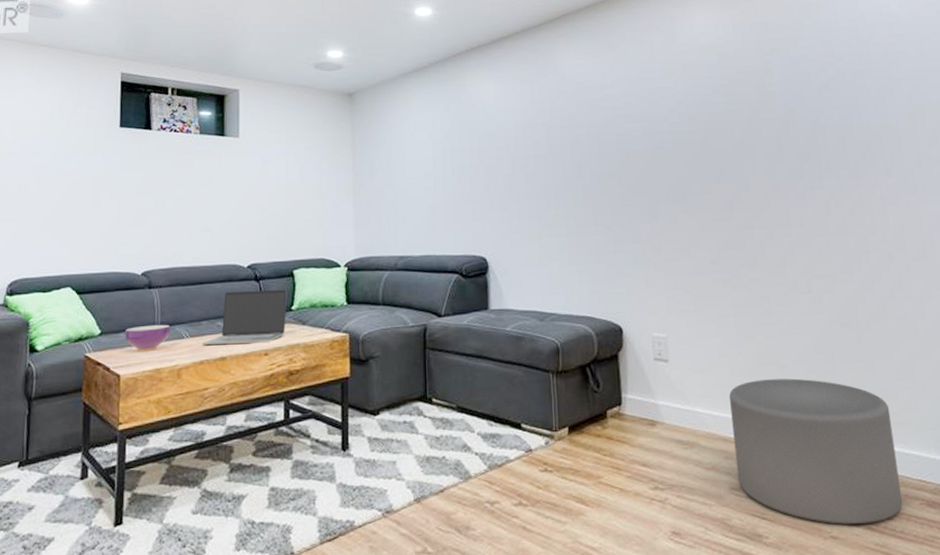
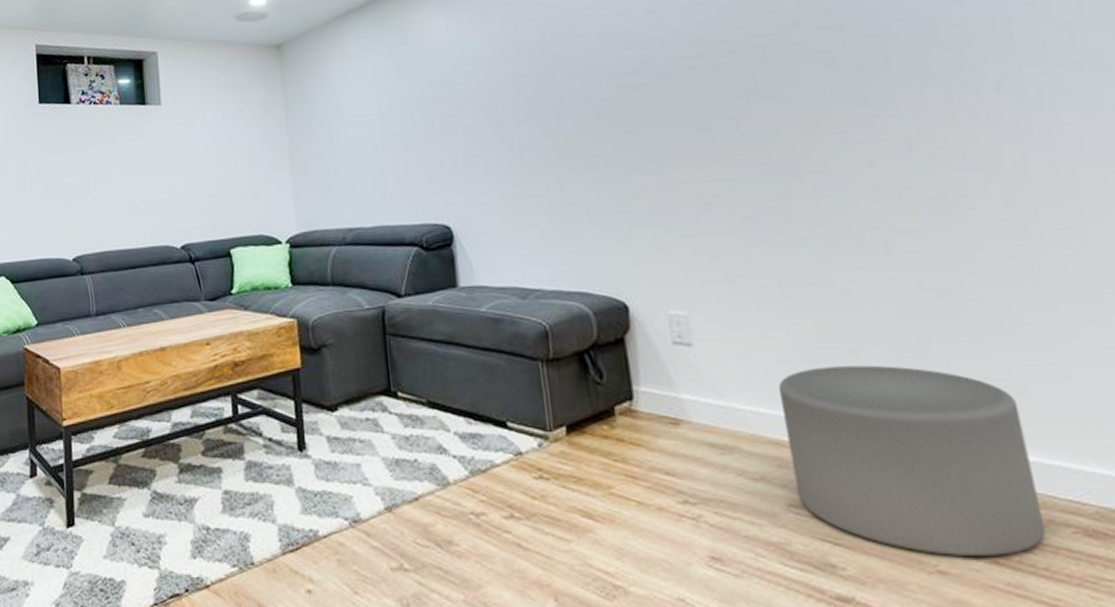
bowl: present [125,324,171,352] -> none [61,313,107,343]
laptop: present [202,289,287,346] -> none [140,271,227,336]

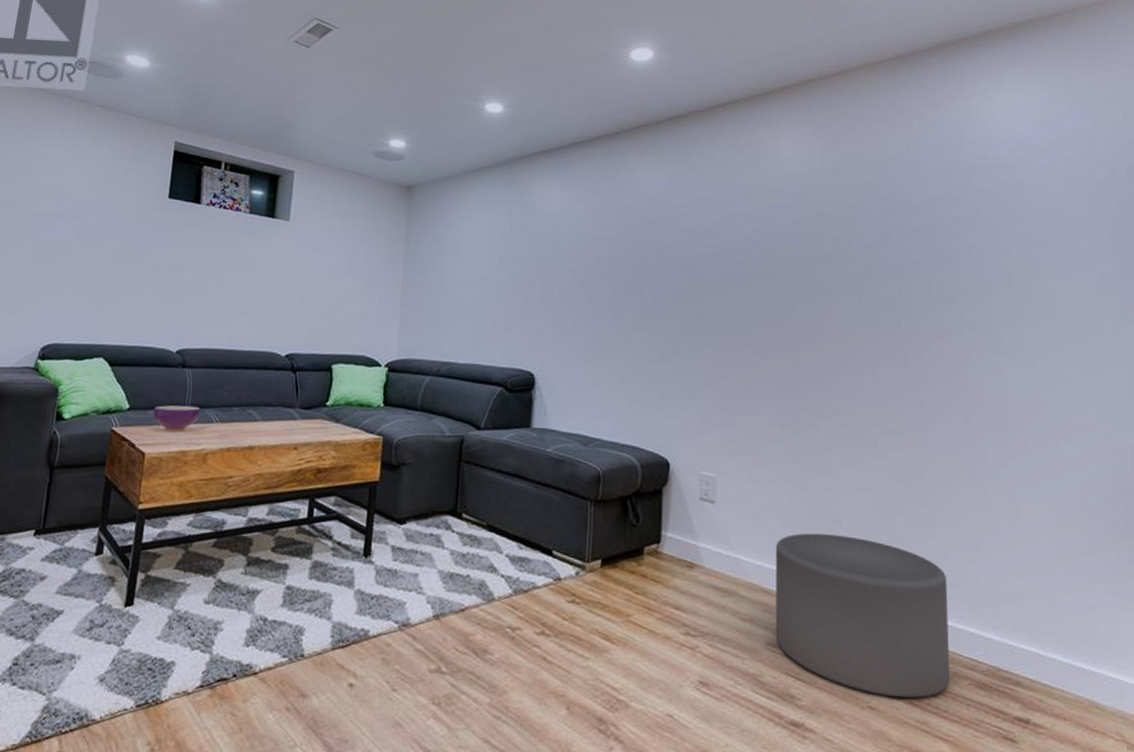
bowl: none [61,313,107,343] -> present [153,405,201,432]

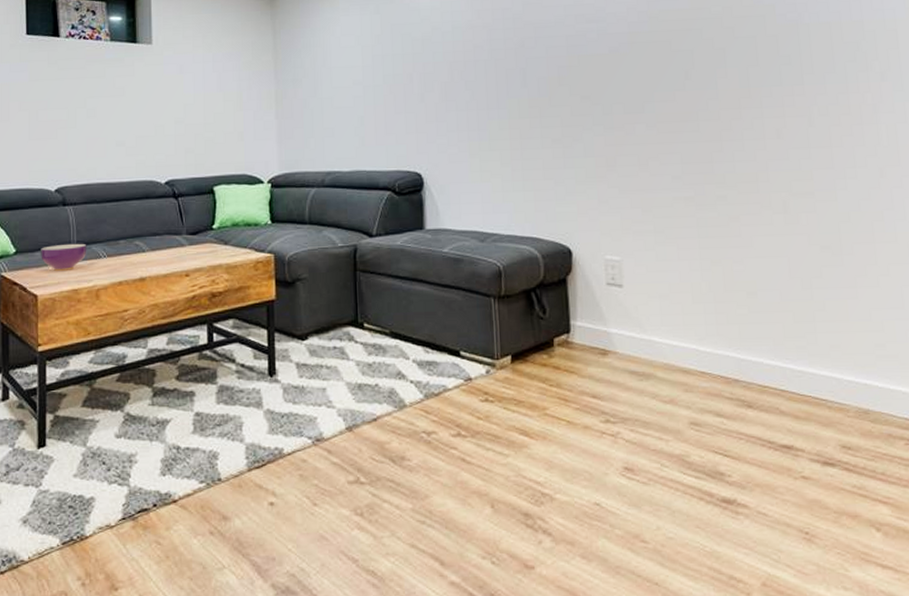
pouf: present [775,533,951,698] -> none [691,306,885,465]

